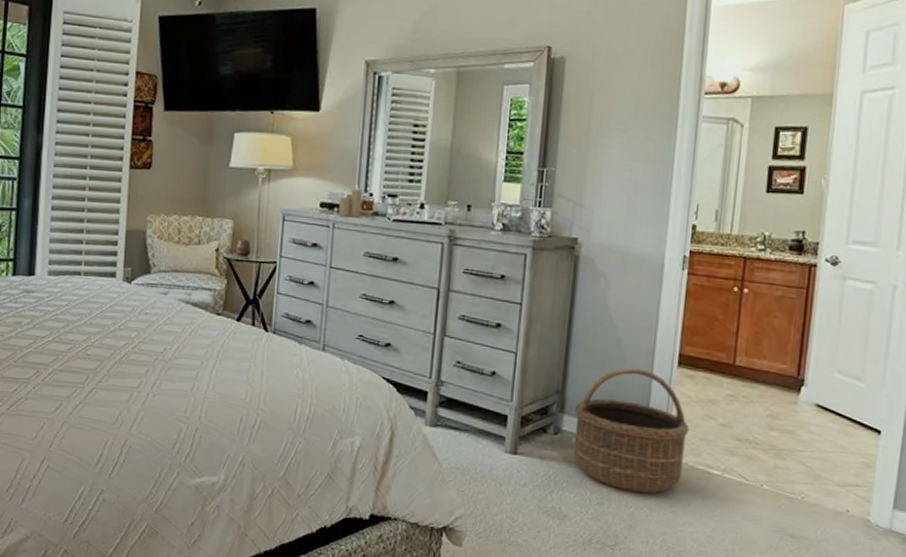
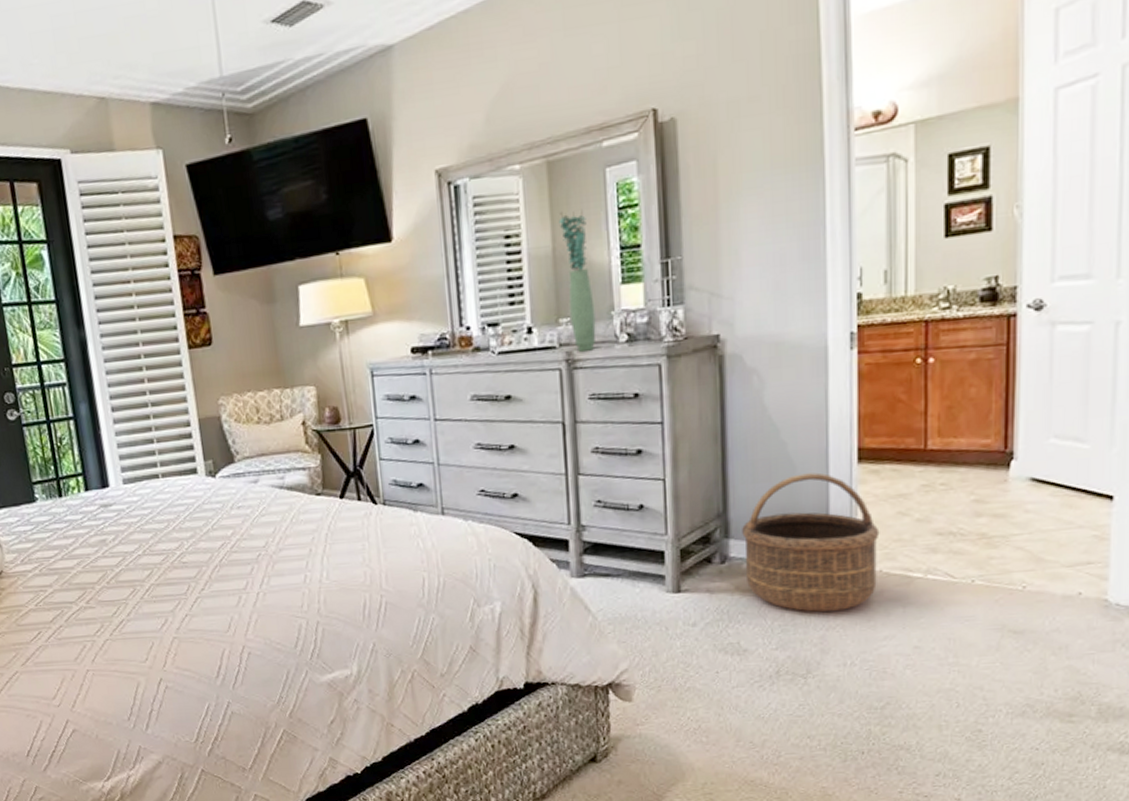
candle: present [338,185,363,219] -> none [431,319,461,362]
vase: none [457,113,483,234] -> present [558,210,596,353]

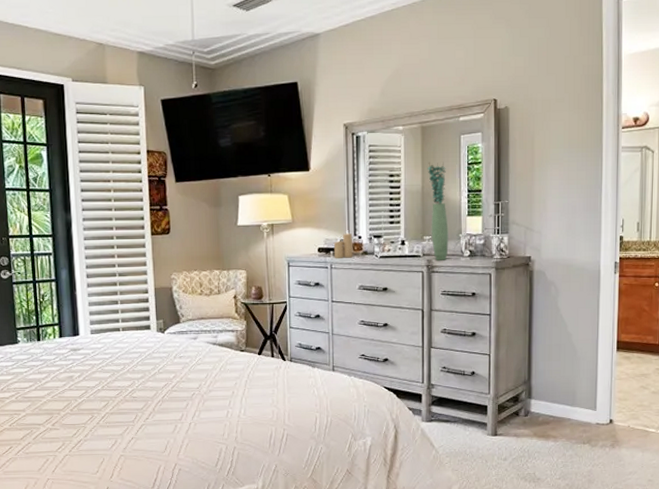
candle: none [431,319,461,362] -> present [333,230,353,259]
basket: present [742,472,880,612] -> none [540,356,629,453]

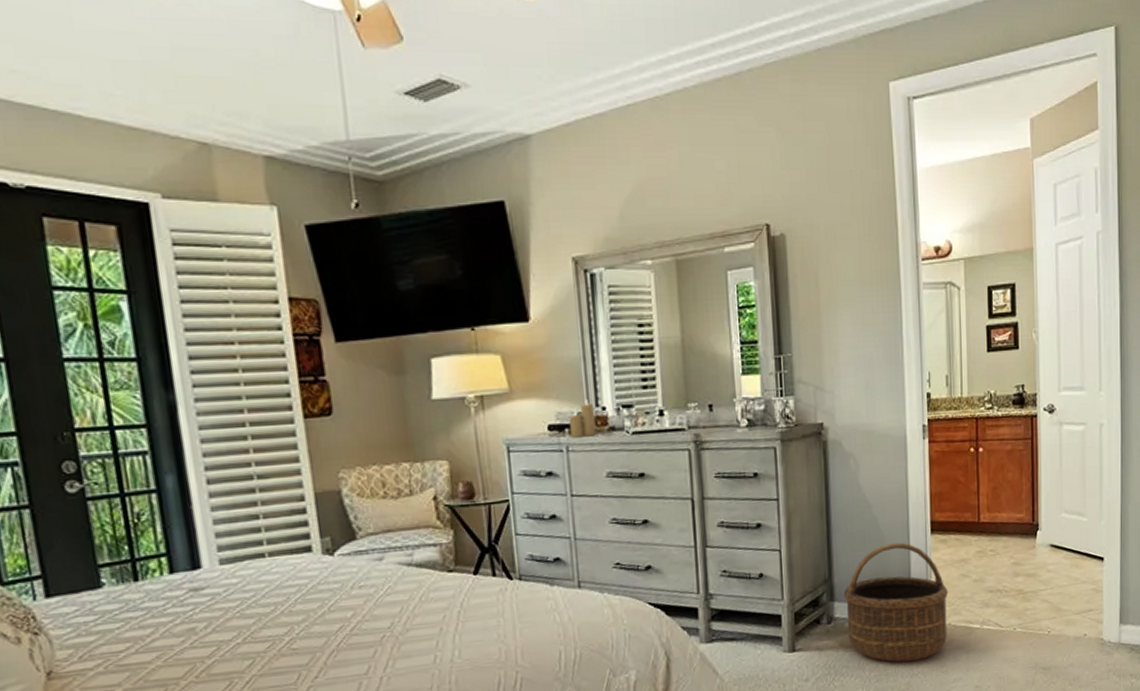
vase: present [427,162,449,262] -> none [686,306,721,436]
basket: none [540,356,629,453] -> present [844,542,948,662]

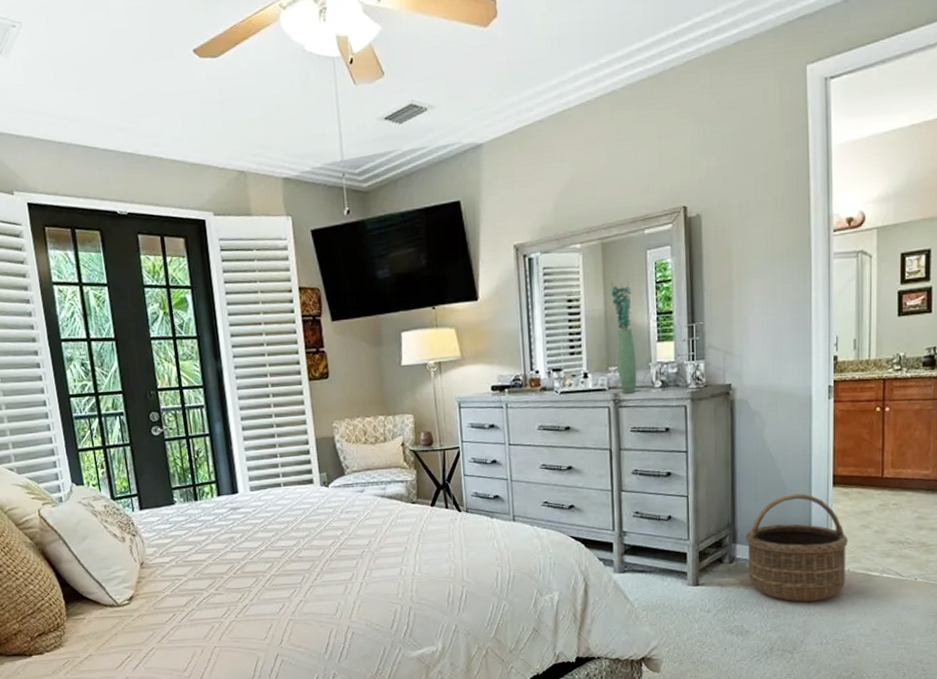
candle: present [568,399,597,439] -> none [508,364,531,398]
vase: none [686,306,721,436] -> present [610,282,637,395]

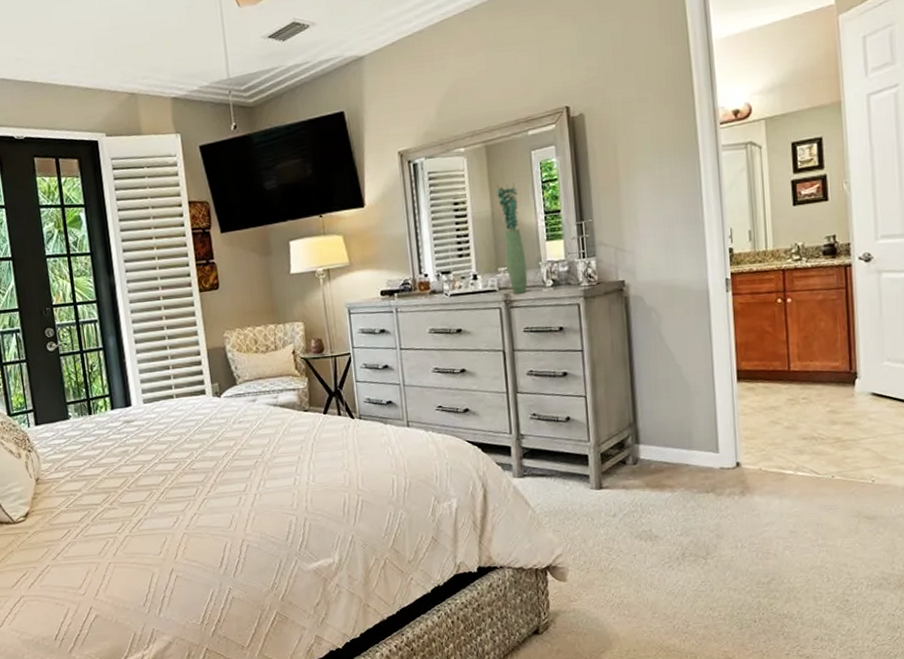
basket: present [746,493,848,602] -> none [649,390,758,504]

